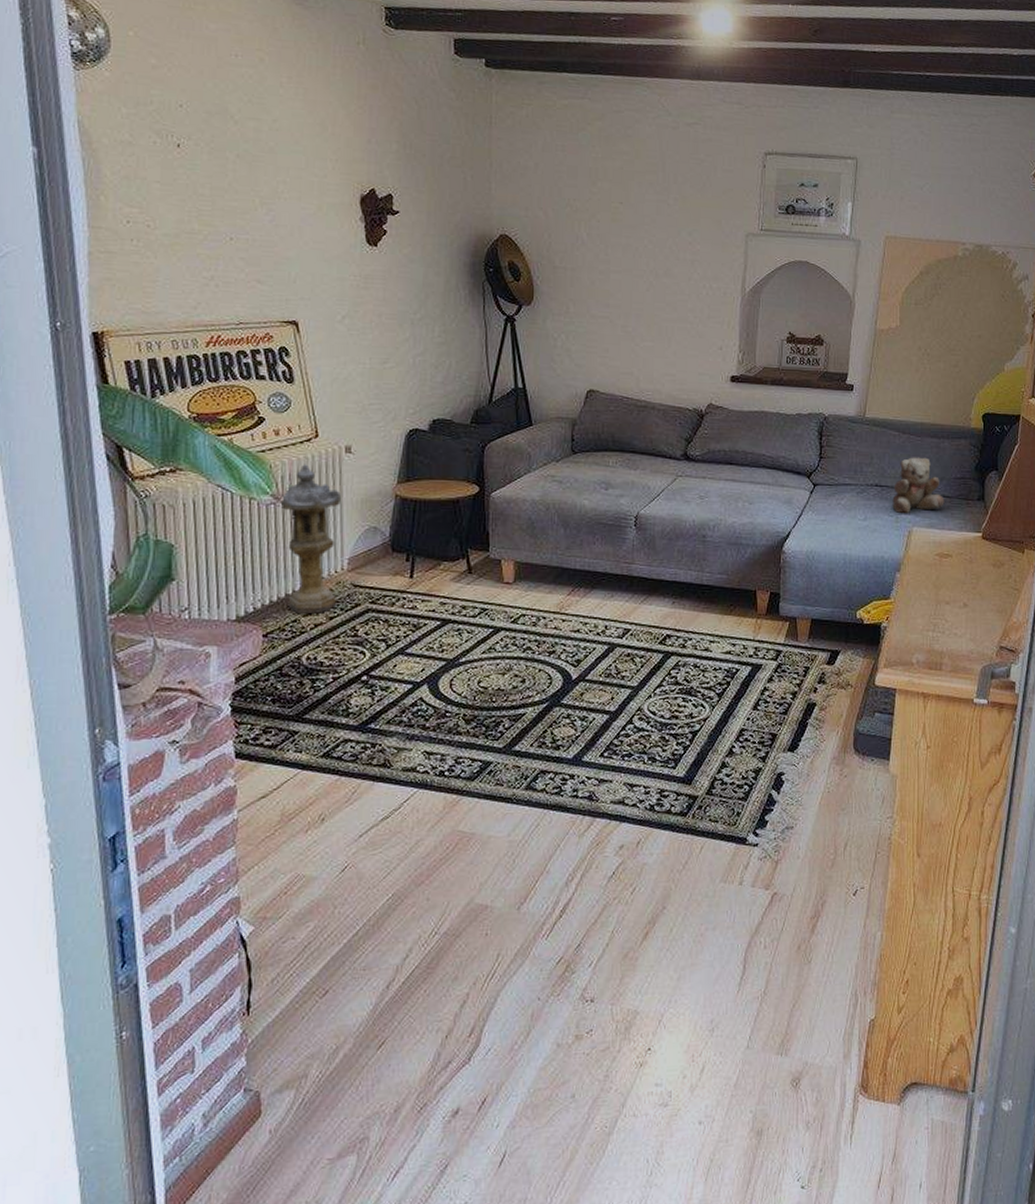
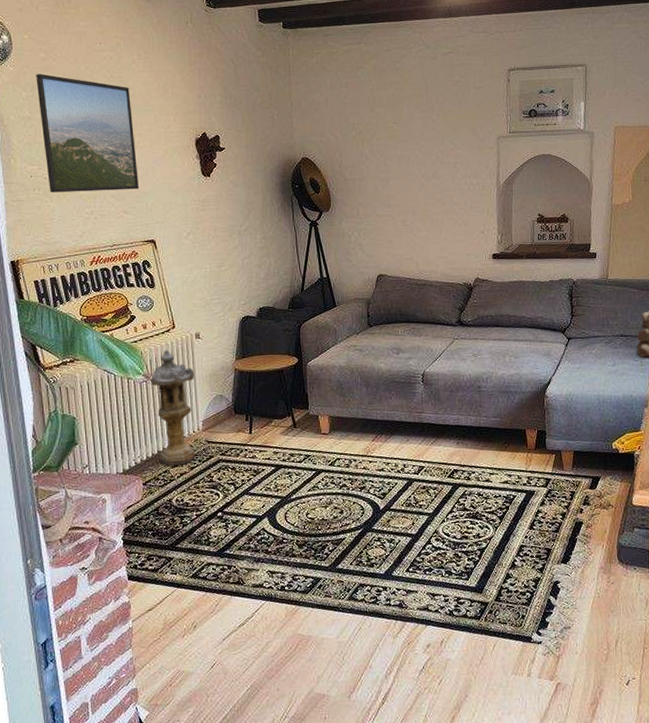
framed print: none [142,85,281,254] -> present [36,74,140,193]

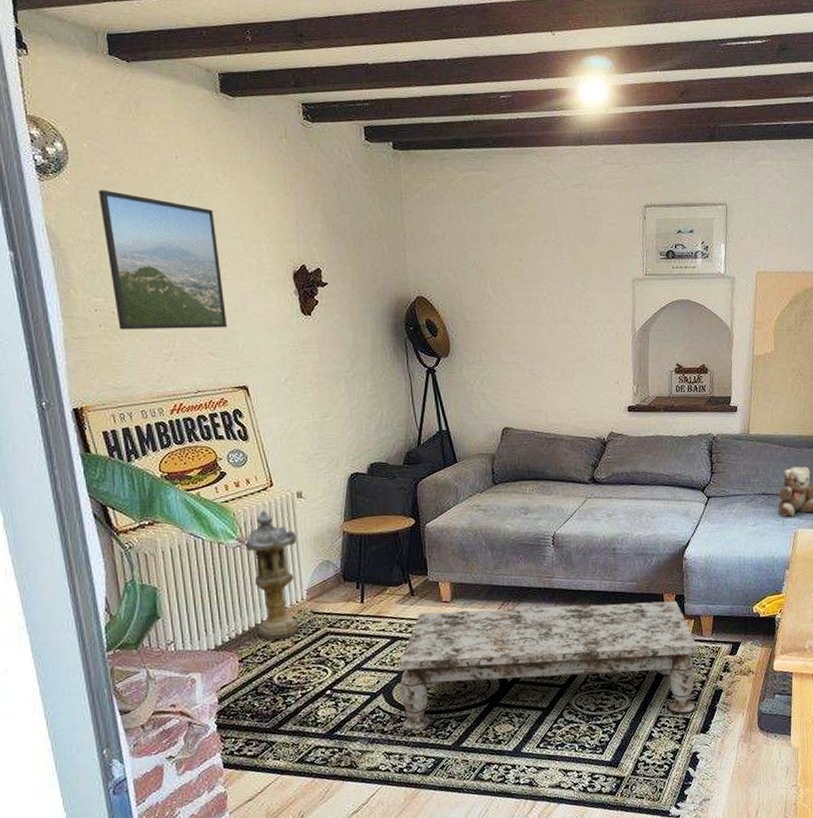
coffee table: none [283,436,559,551] -> present [399,600,698,730]

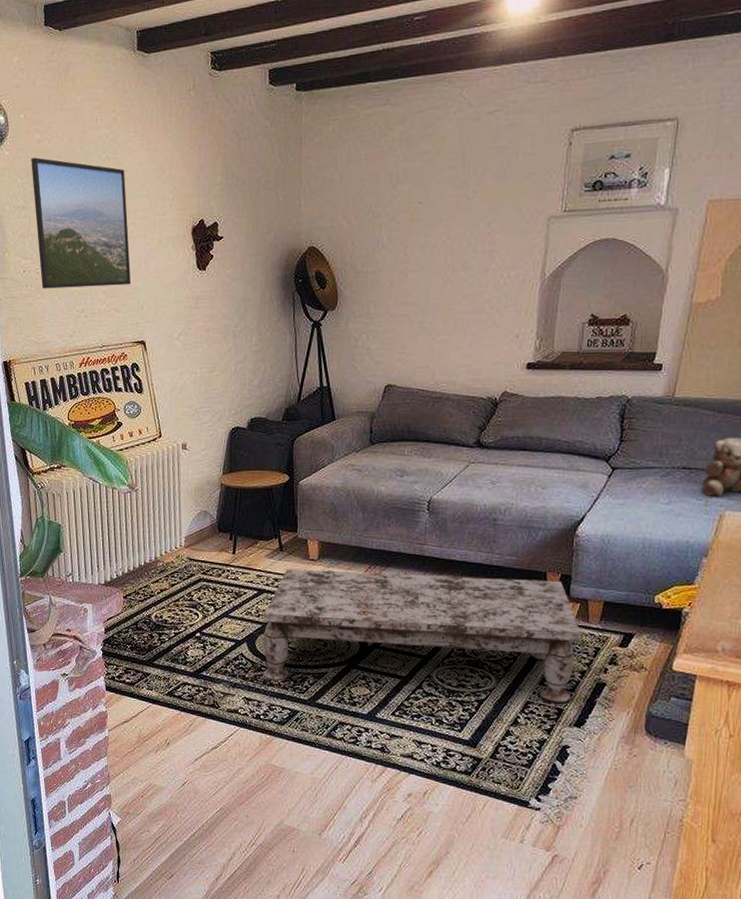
lantern: present [243,510,299,641] -> none [133,459,180,582]

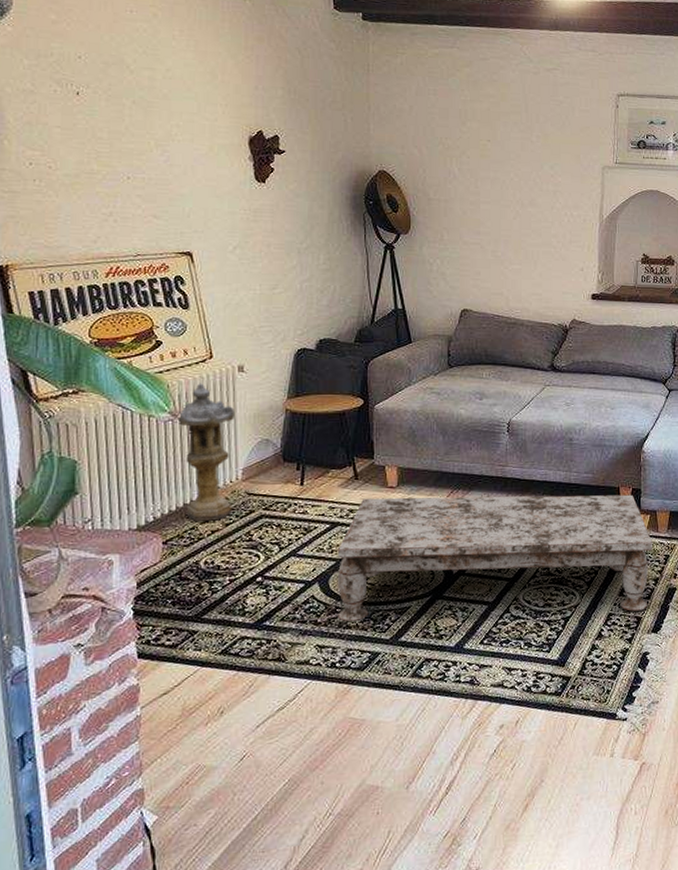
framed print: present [31,157,132,289] -> none [43,39,175,191]
lantern: none [133,459,180,582] -> present [176,383,236,522]

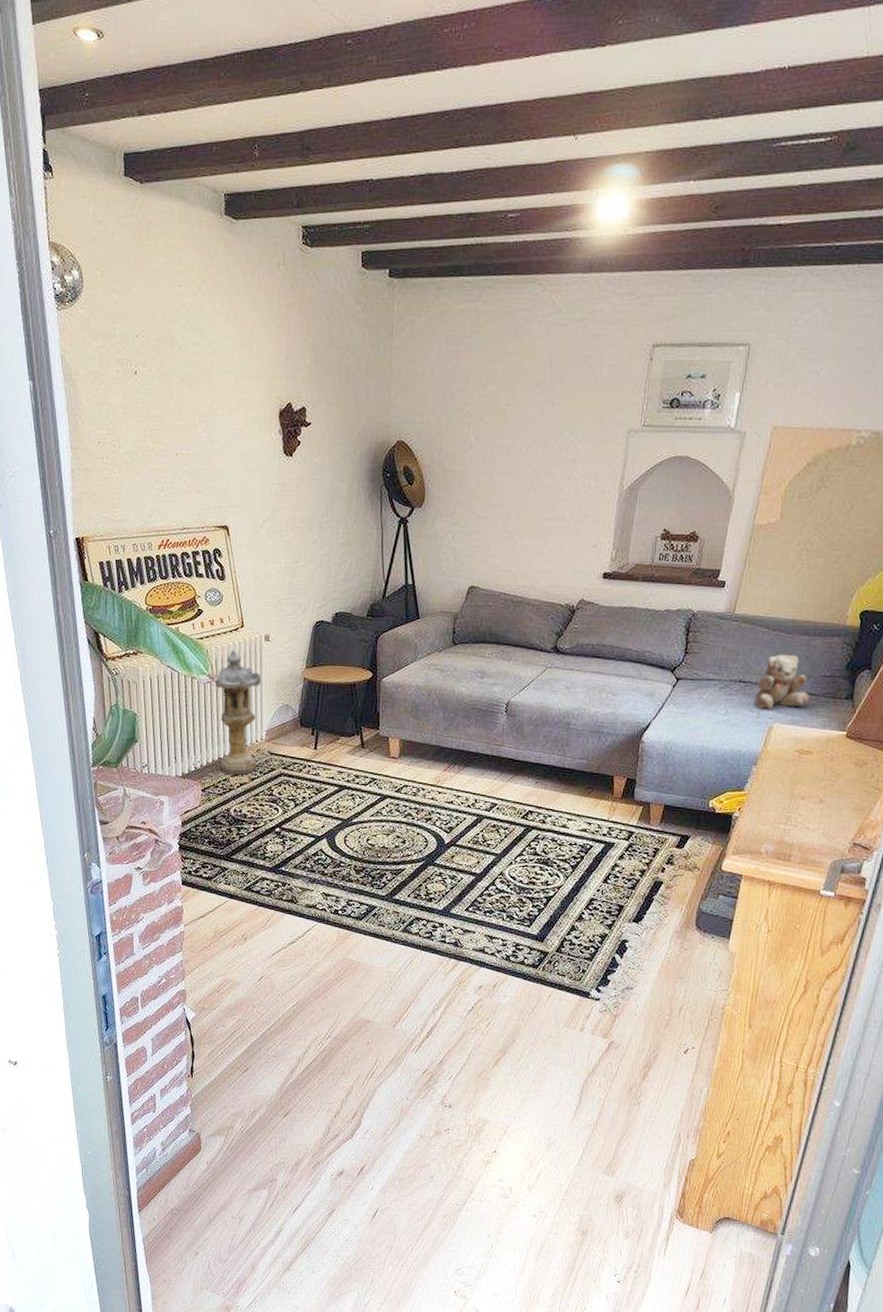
coffee table: present [338,494,652,621] -> none [342,766,643,900]

